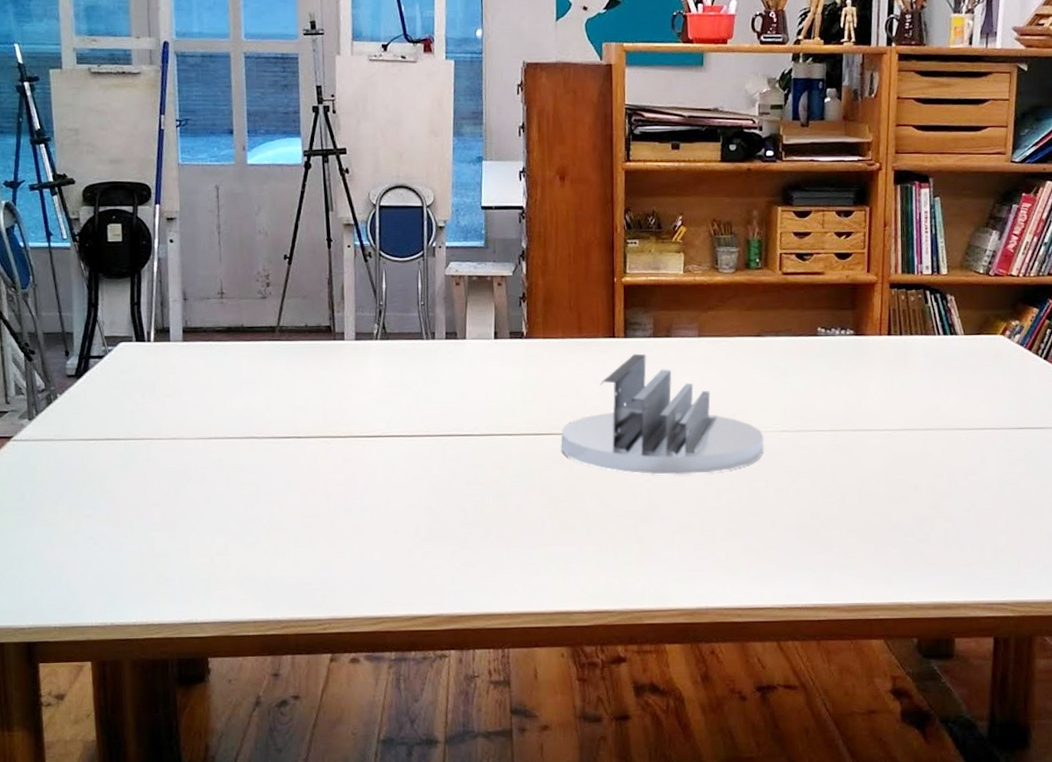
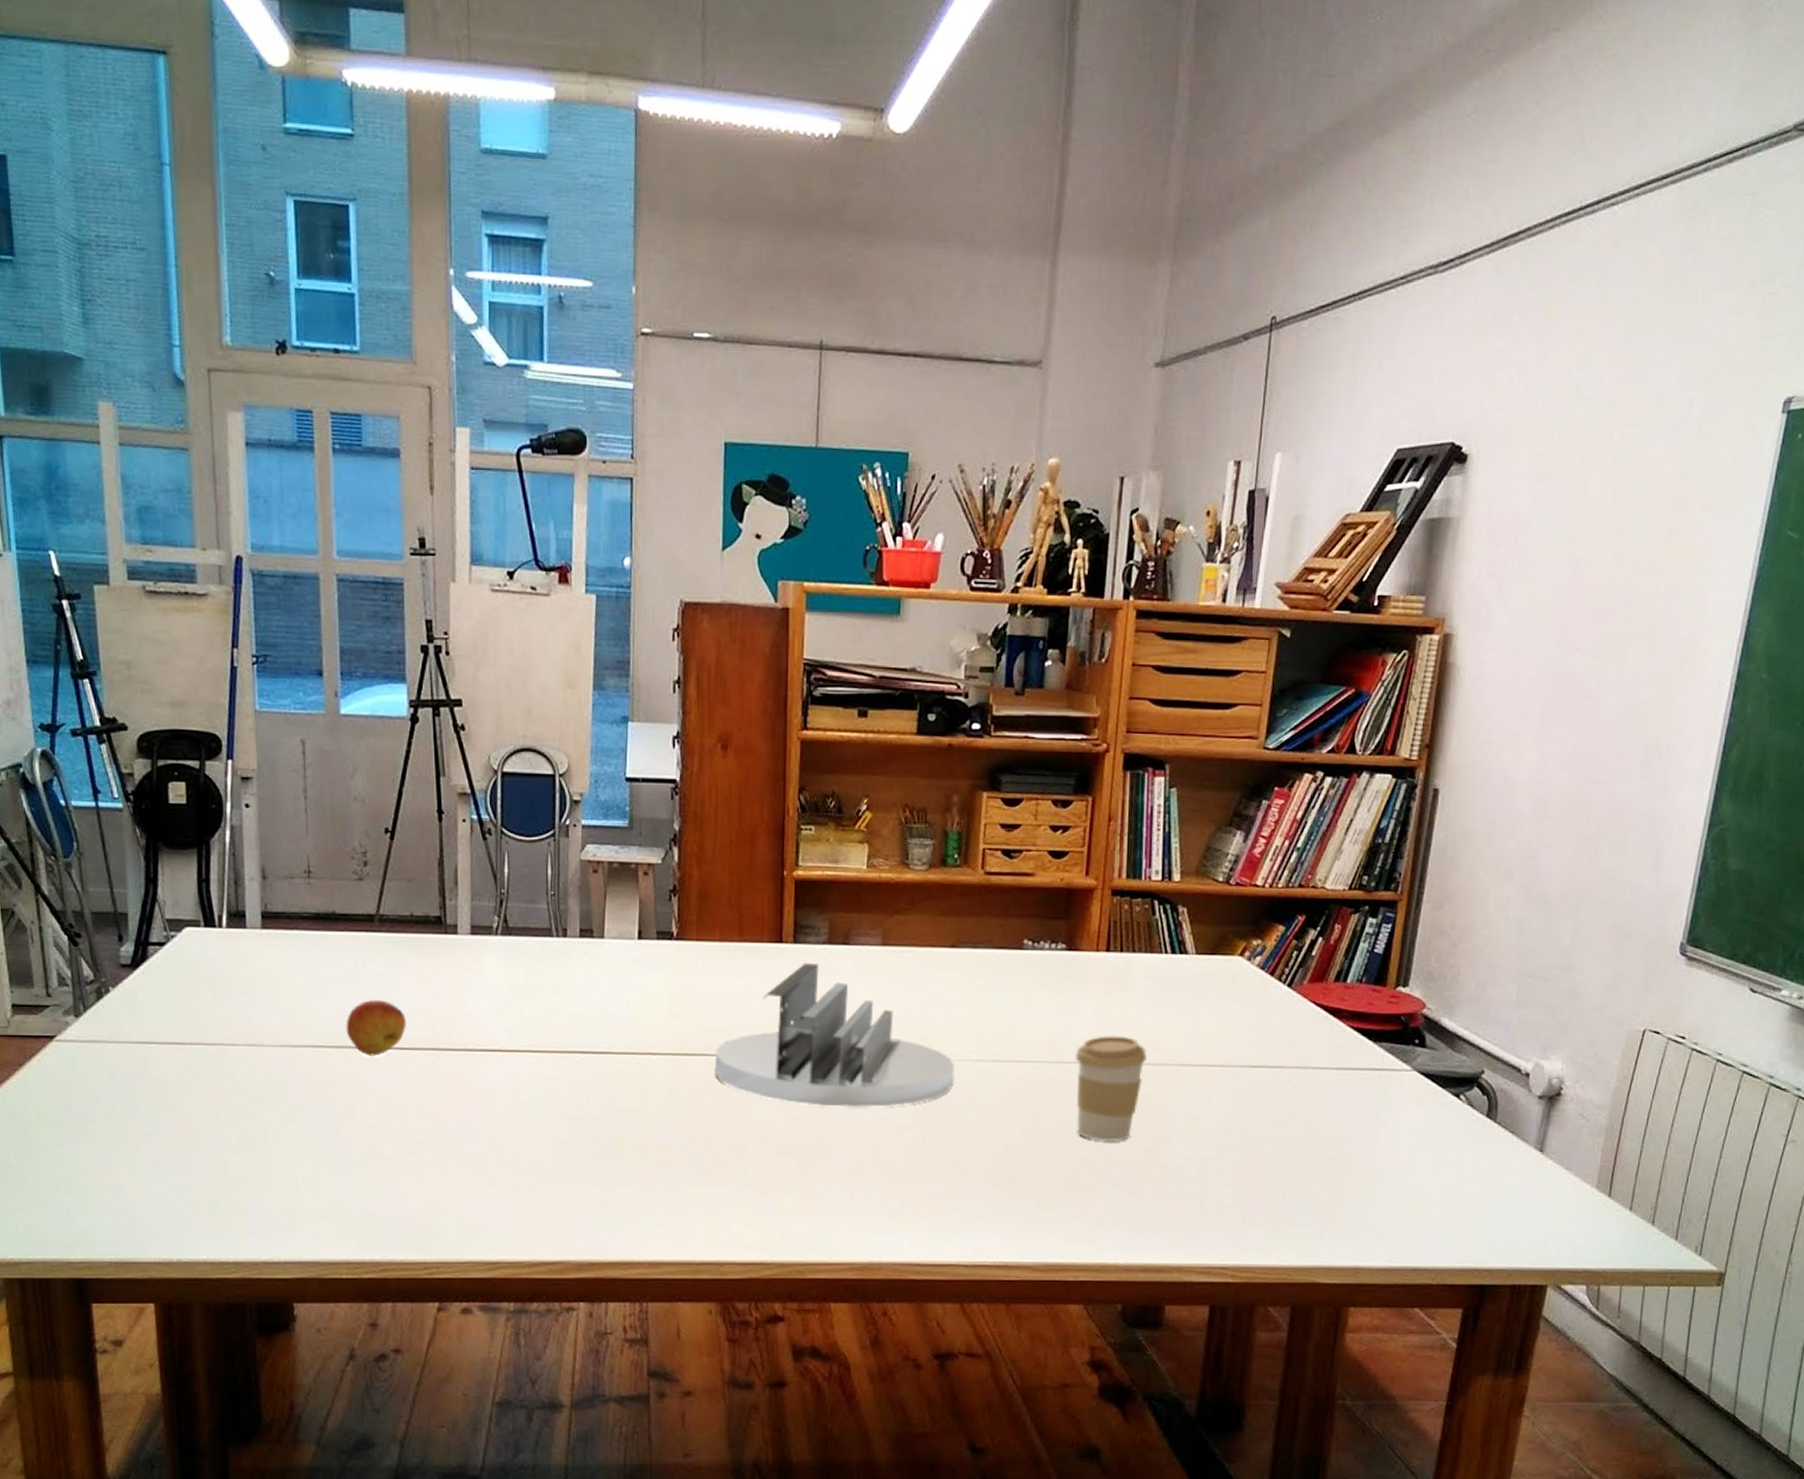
fruit: none [252,397,302,445] -> present [345,999,406,1056]
coffee cup: none [865,406,927,498] -> present [1075,1036,1147,1142]

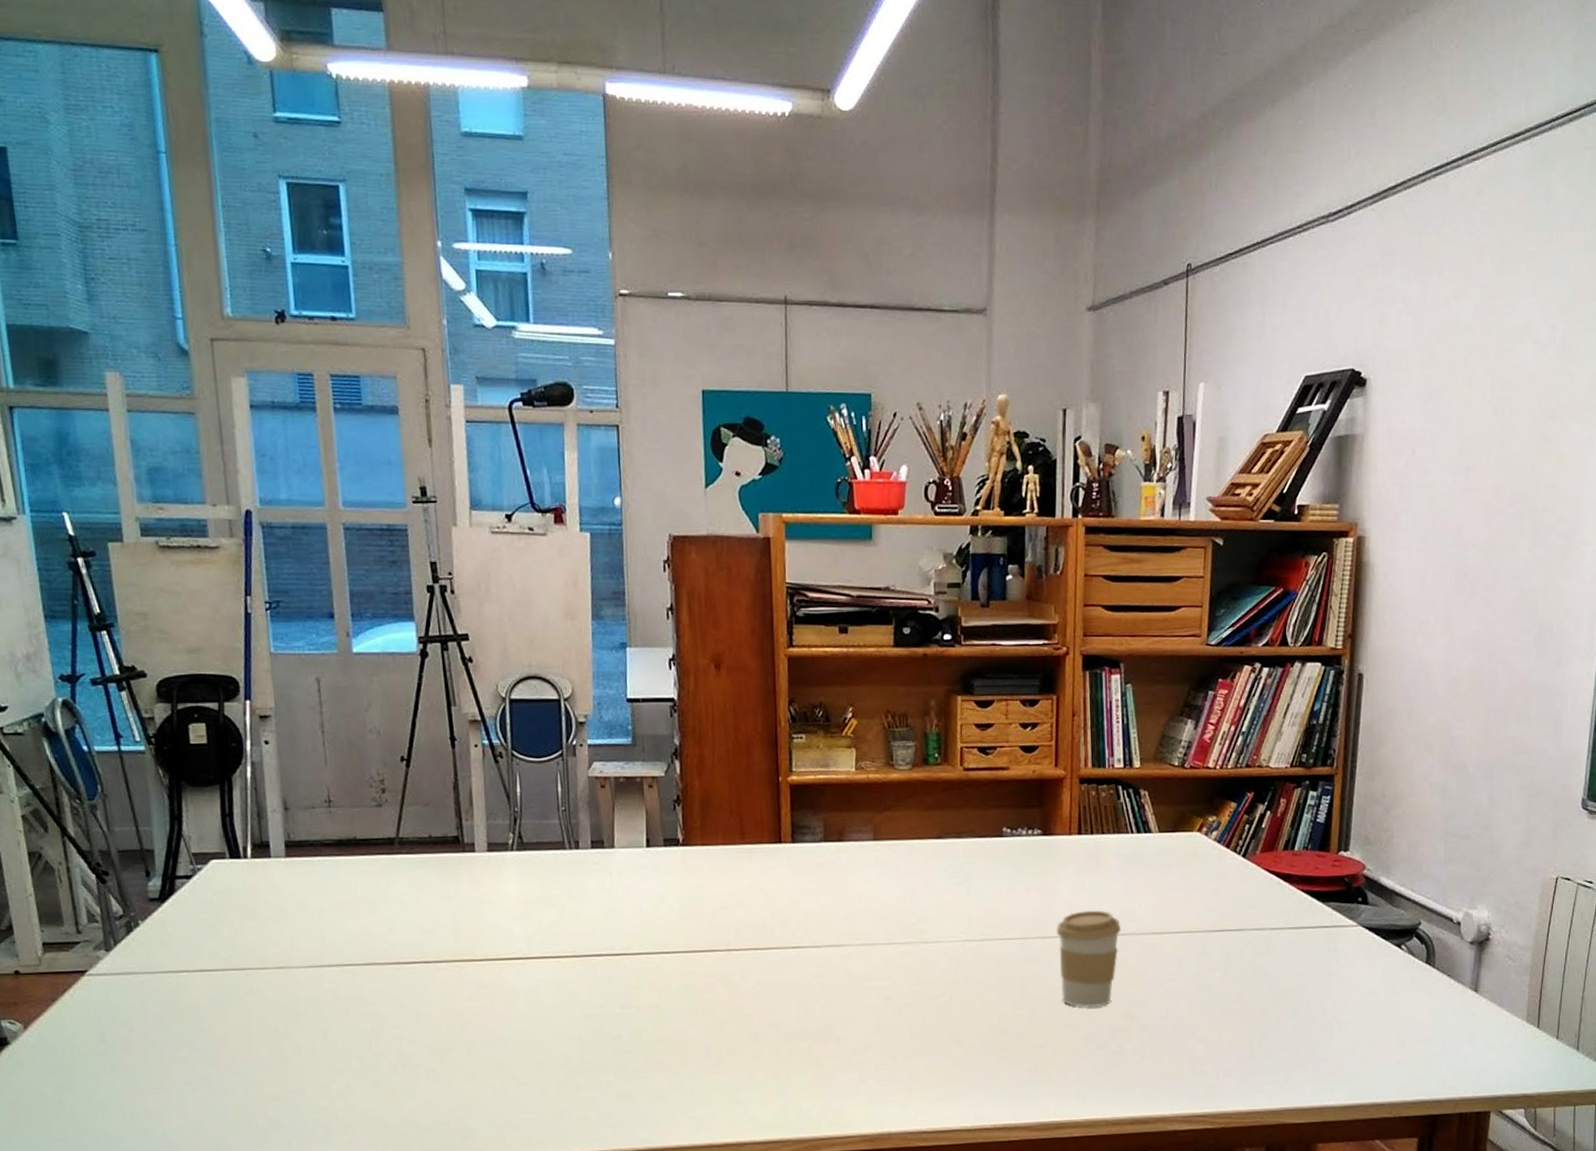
fruit: present [345,999,406,1056] -> none [371,917,430,971]
desk organizer: present [714,962,954,1107] -> none [725,860,947,992]

